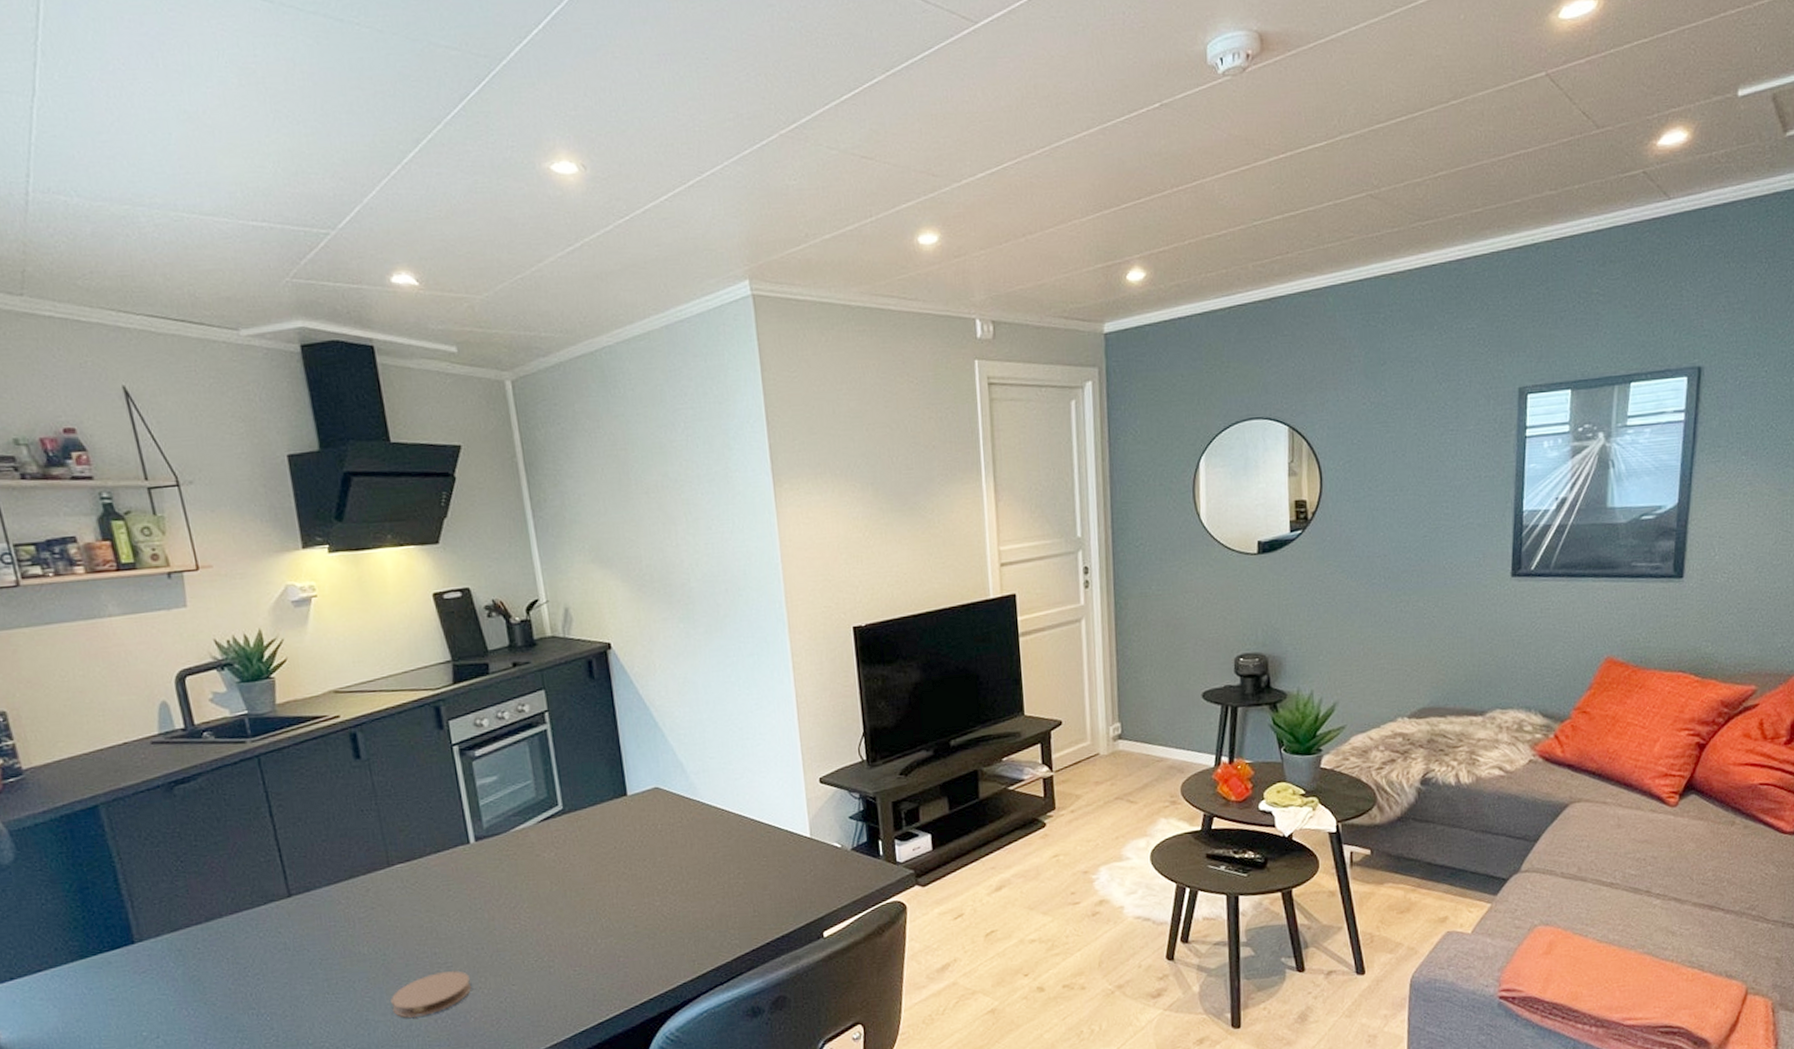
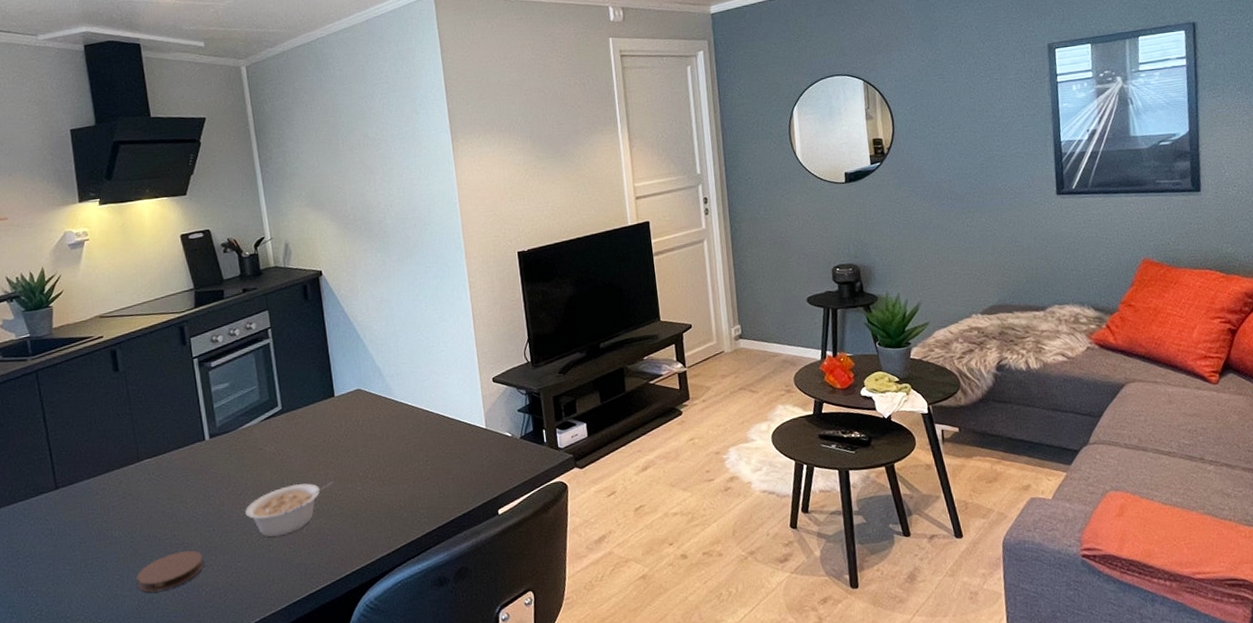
legume: none [520,895,627,958] -> present [245,481,334,537]

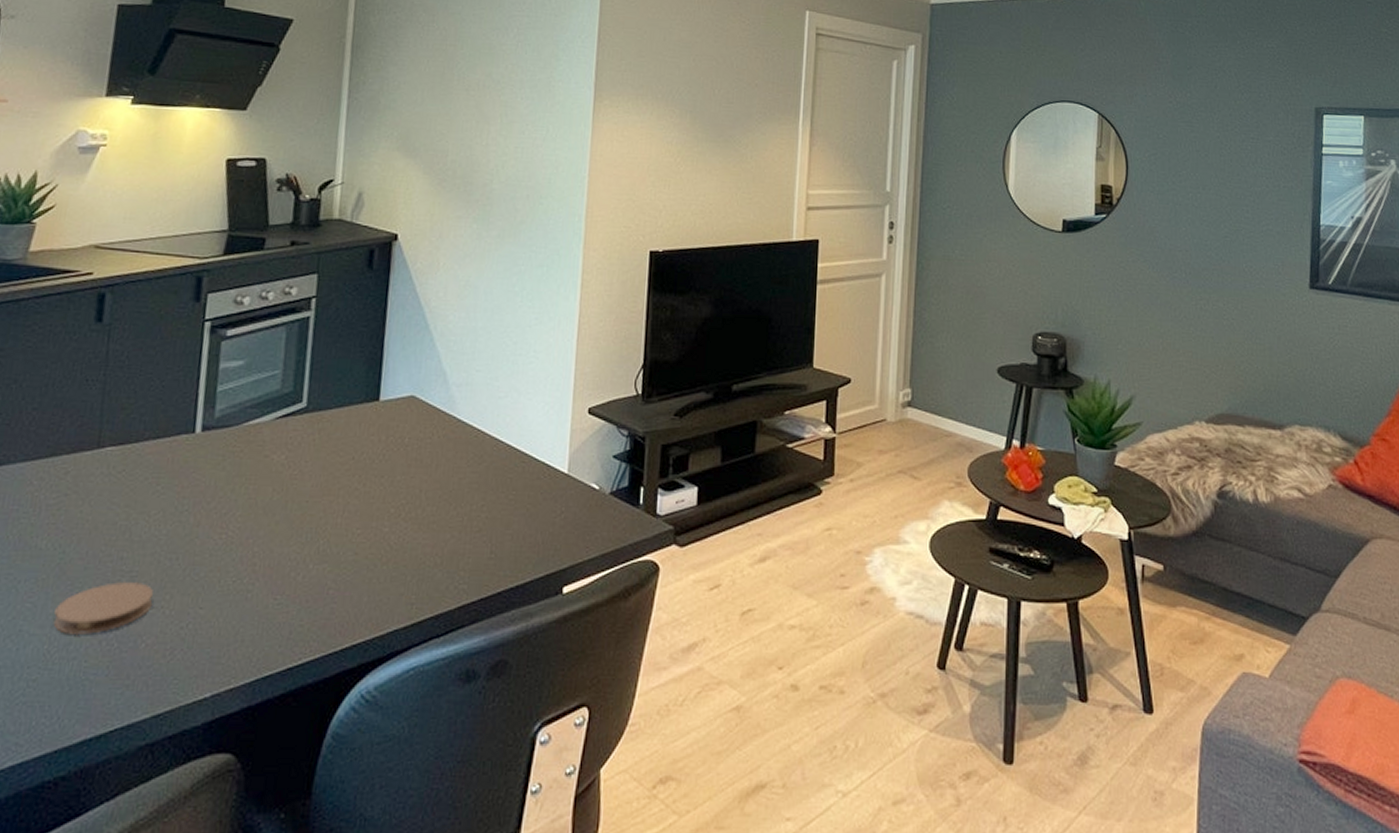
legume: present [245,481,334,537] -> none [225,510,355,581]

